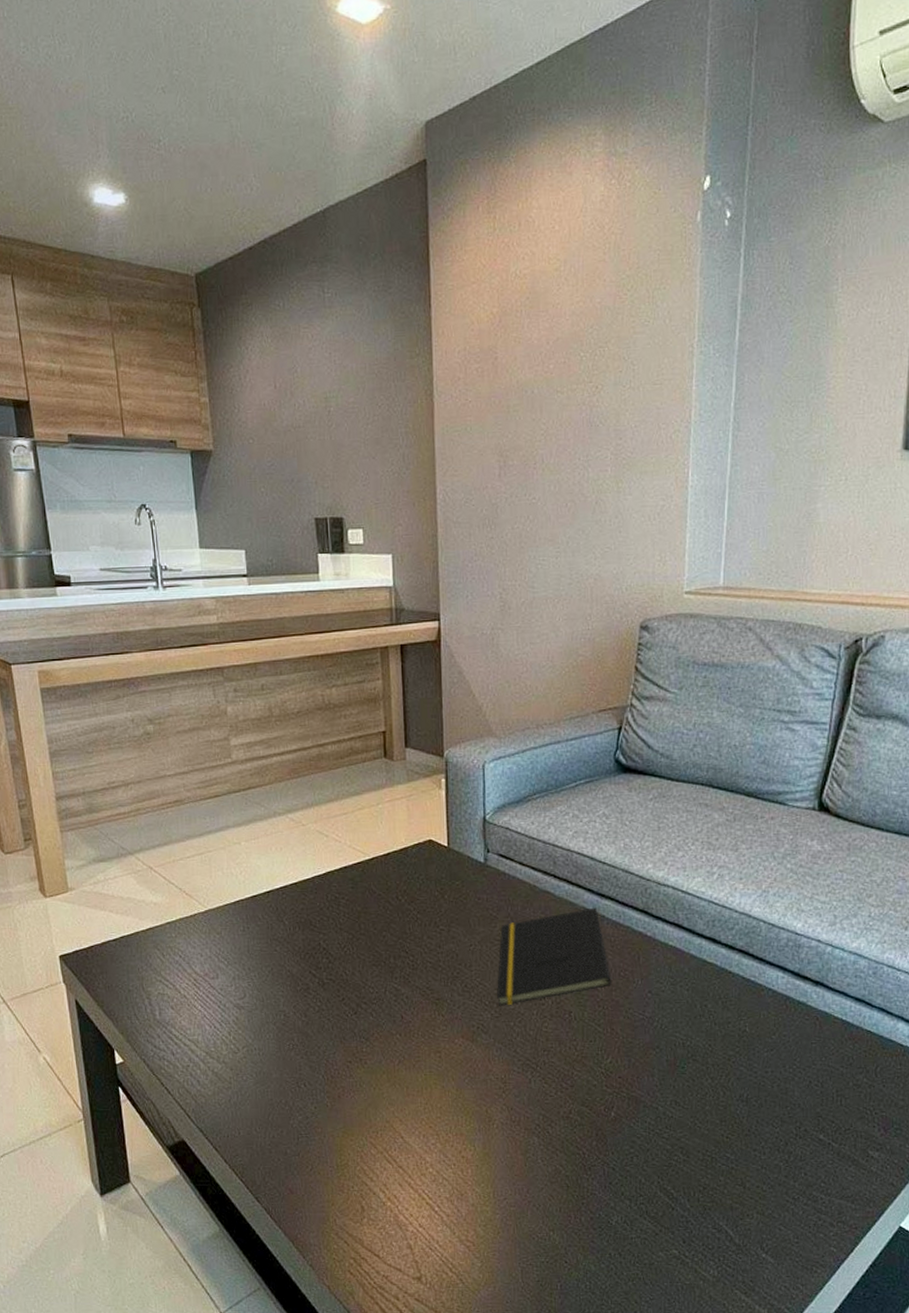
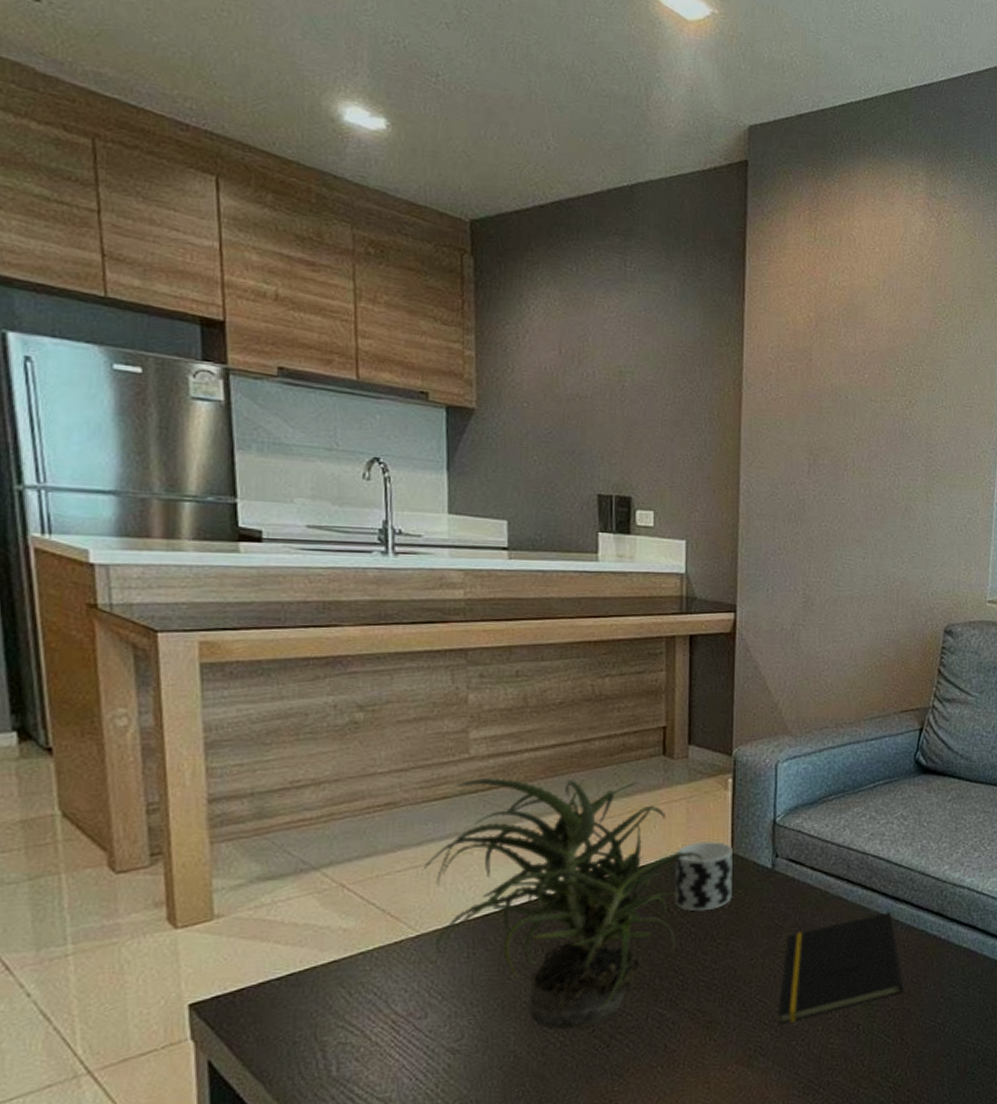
potted plant: none [205,779,424,996] -> present [423,778,703,1030]
cup: none [400,837,451,900] -> present [674,841,733,912]

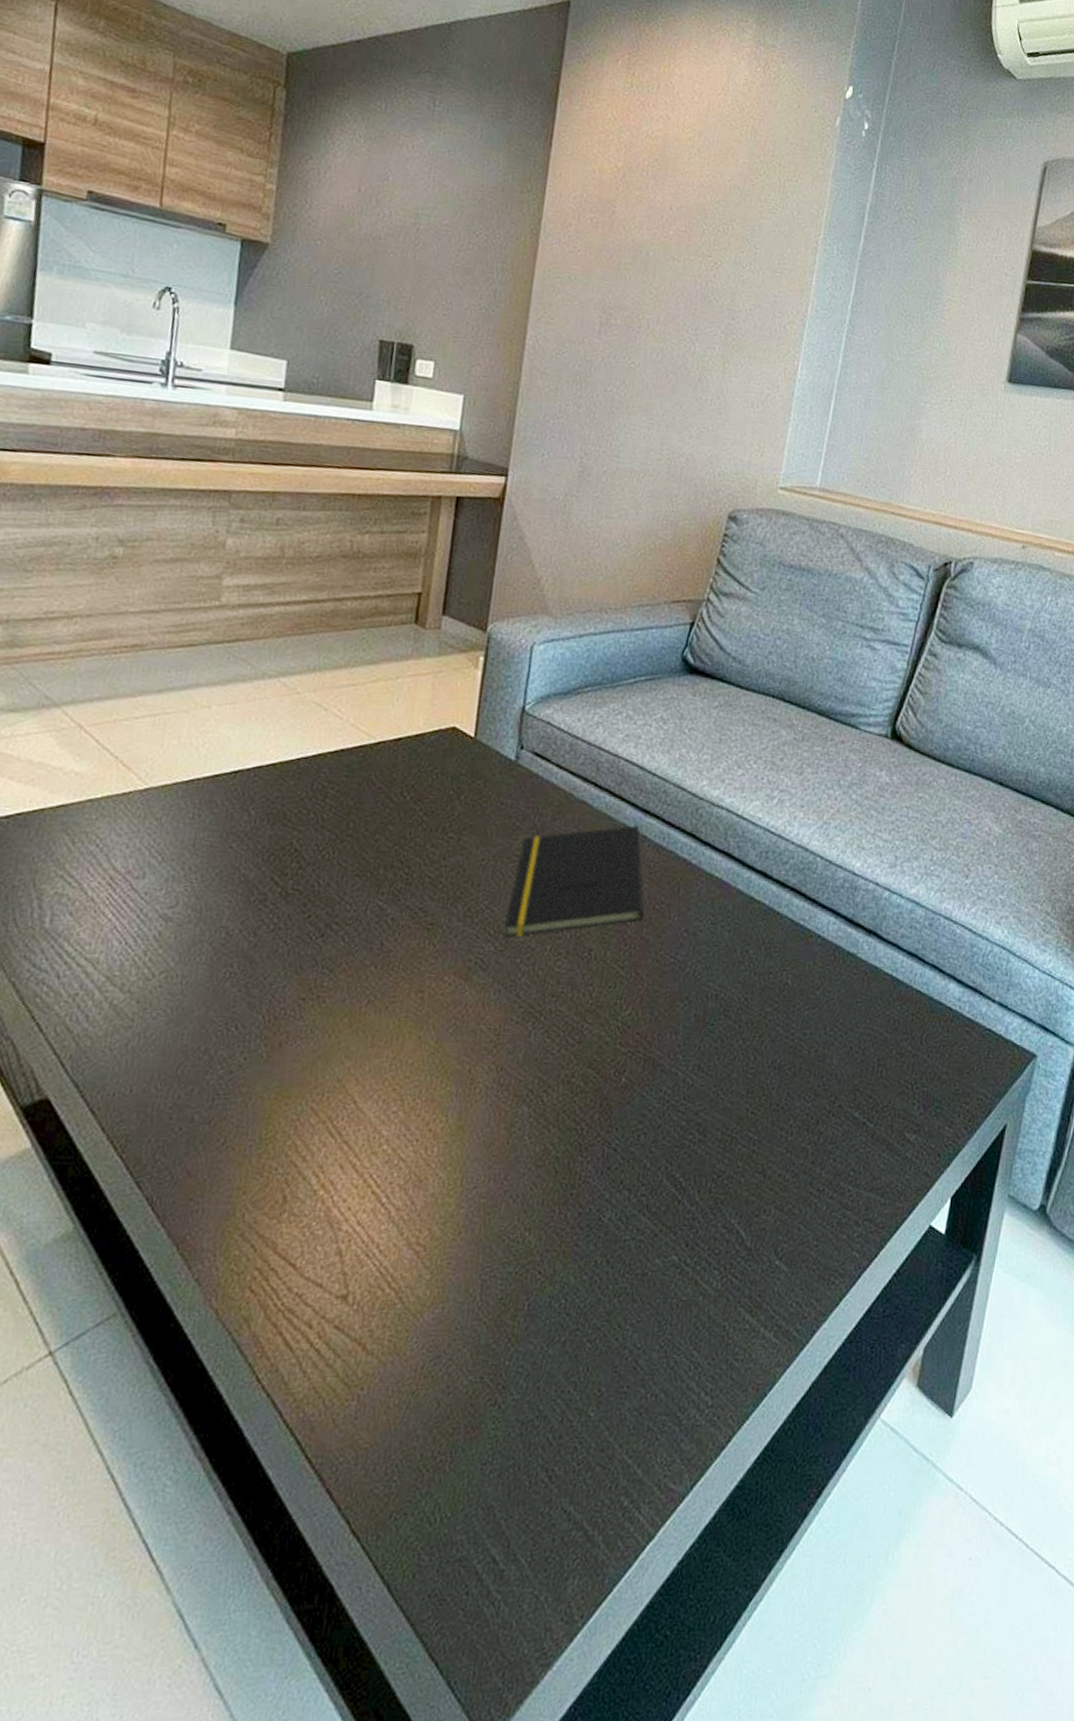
potted plant: present [423,778,703,1030] -> none [160,629,444,911]
cup: present [674,841,733,912] -> none [408,722,476,800]

